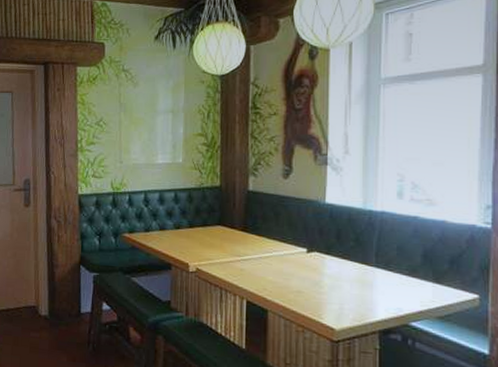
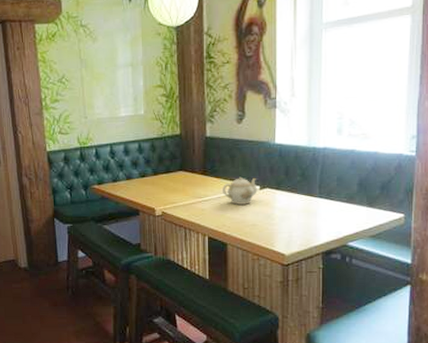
teapot: none [265,237,304,268] -> present [223,177,257,205]

